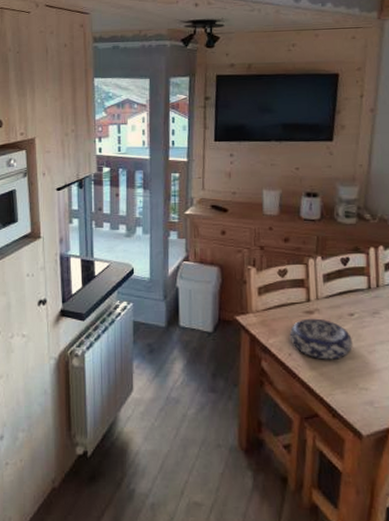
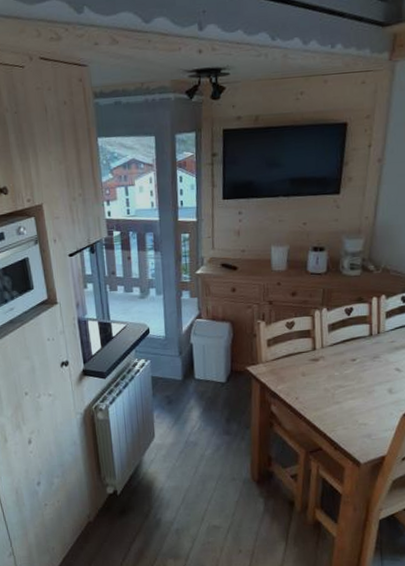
decorative bowl: present [289,318,353,360] -> none [296,365,354,401]

